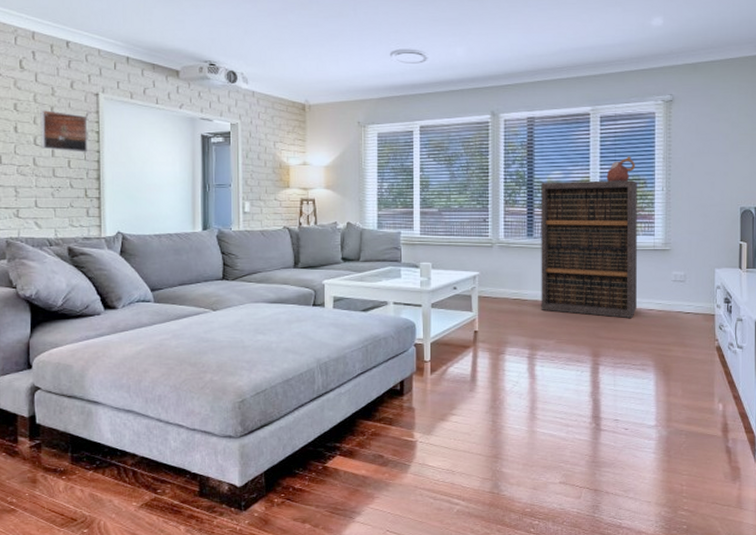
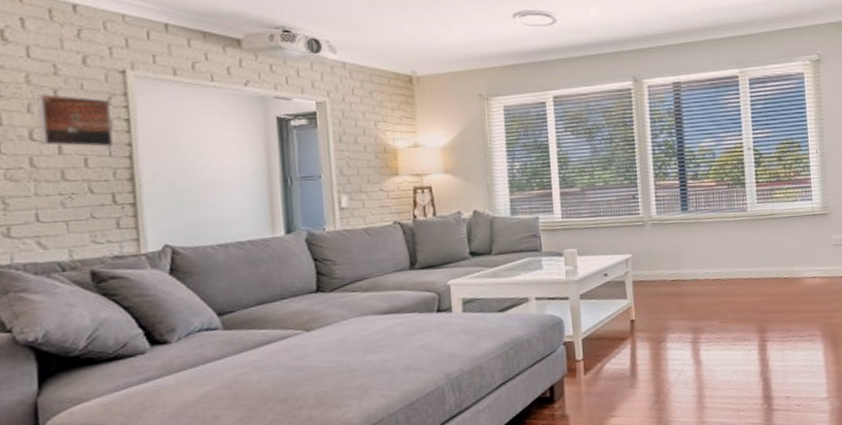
bookshelf: present [541,180,637,319] -> none [692,144,800,290]
ceramic vessel: present [606,156,635,181] -> none [759,119,788,147]

